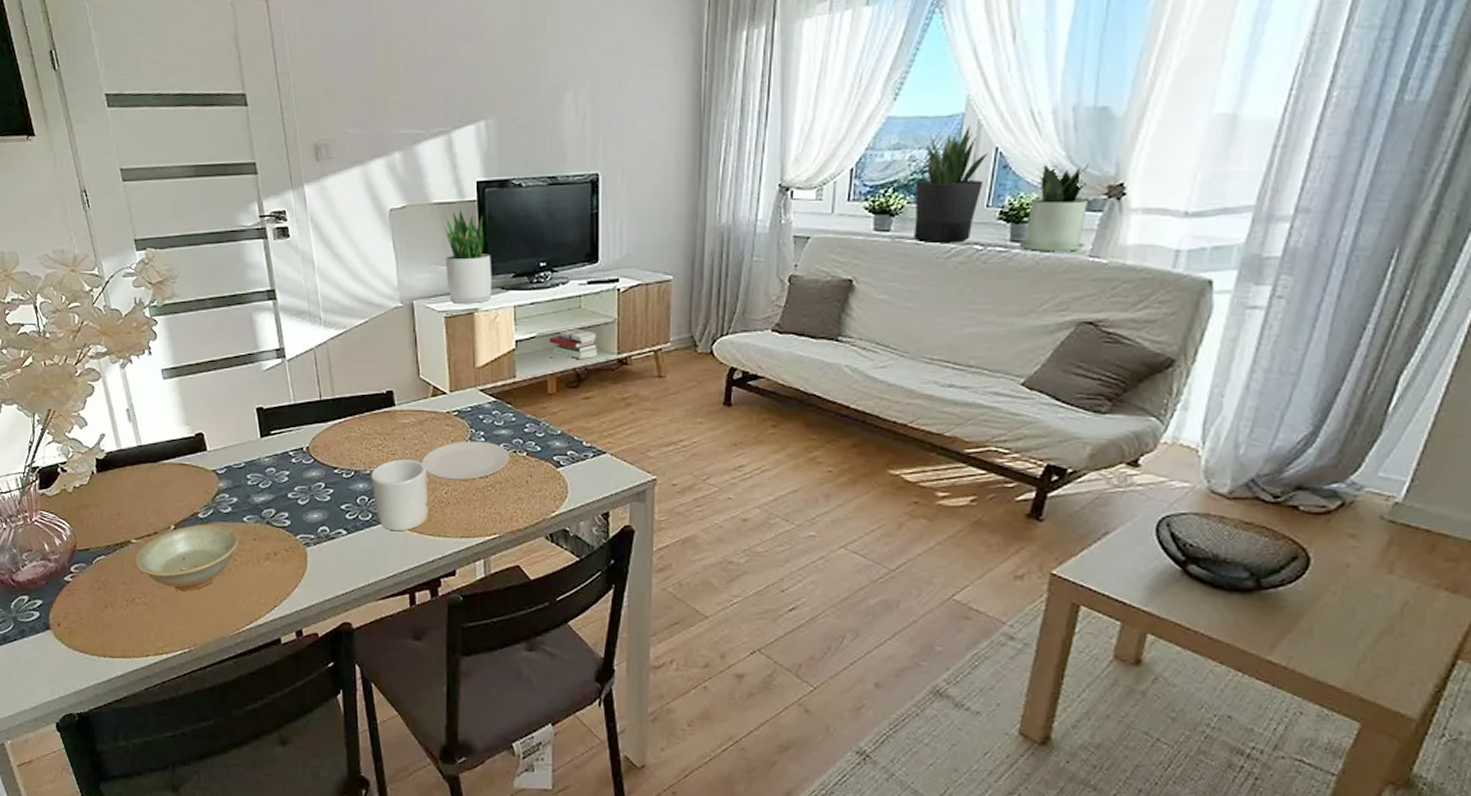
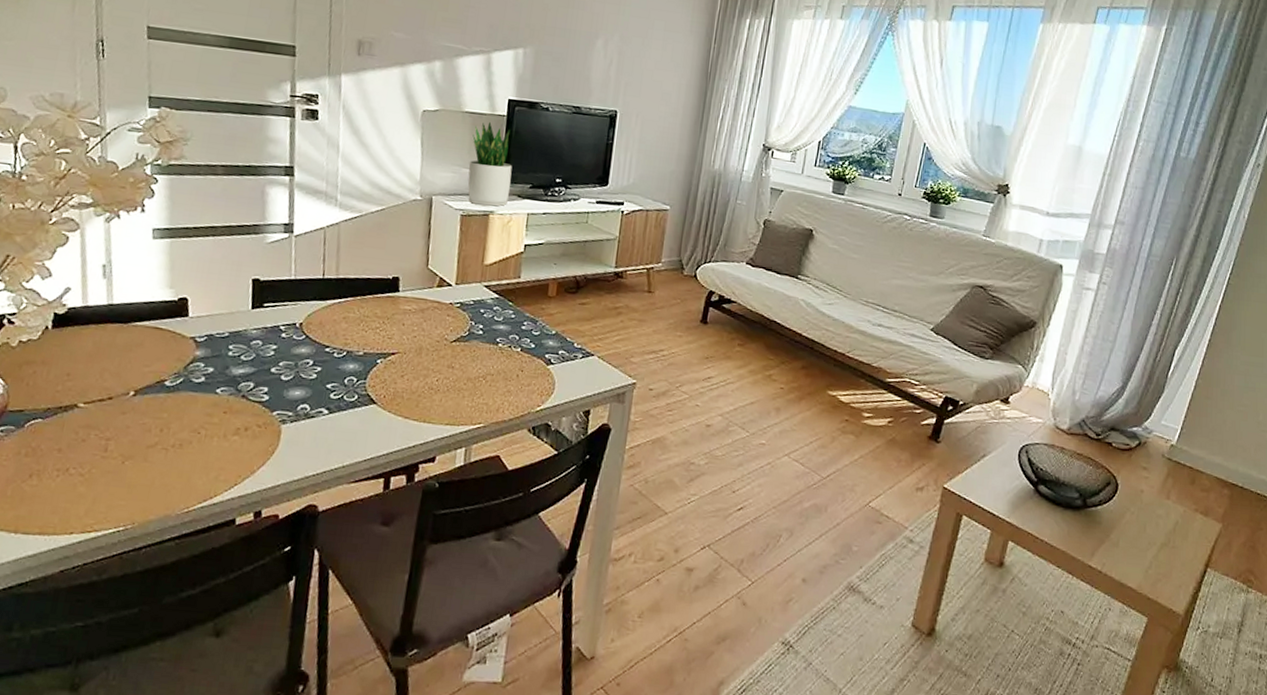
dish: present [134,524,240,592] -> none [77,392,209,464]
mug: present [371,459,429,532] -> none [362,343,422,415]
plate: present [422,440,510,480] -> none [417,332,505,370]
books: present [549,329,597,360] -> none [555,241,599,269]
planter: present [914,126,989,243] -> none [861,123,919,212]
planter: present [1019,163,1090,253] -> none [935,162,987,231]

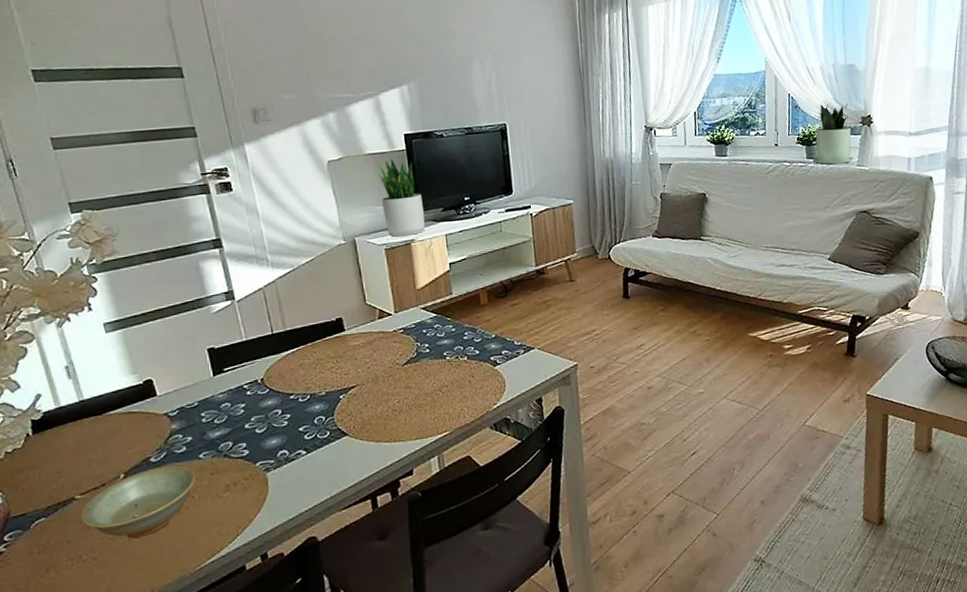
dish: none [77,392,209,464] -> present [80,465,197,539]
planter: none [935,162,987,231] -> present [812,102,854,165]

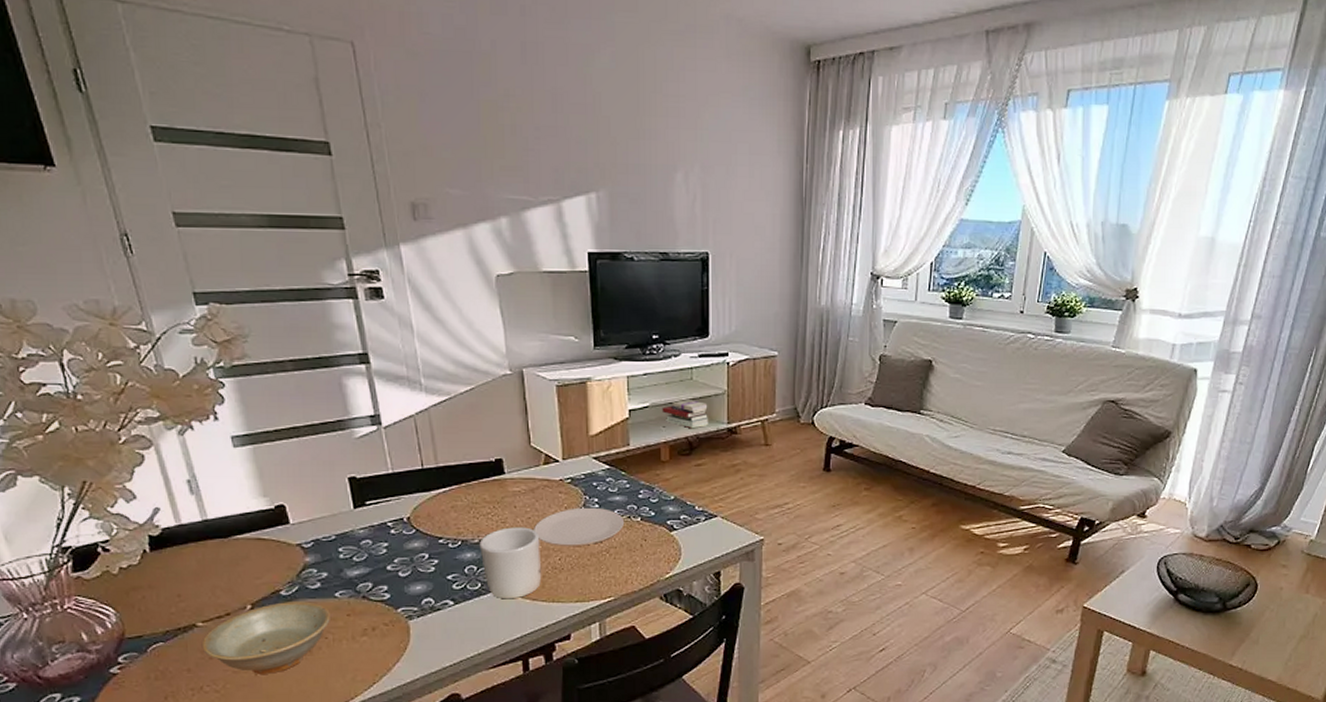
mug: none [326,376,384,444] -> present [479,527,542,599]
plate: none [373,352,454,391] -> present [534,507,625,546]
planter: present [379,158,425,237] -> none [555,279,605,374]
books: none [477,249,519,274] -> present [662,400,708,429]
planter: present [812,102,854,165] -> none [1061,269,1113,343]

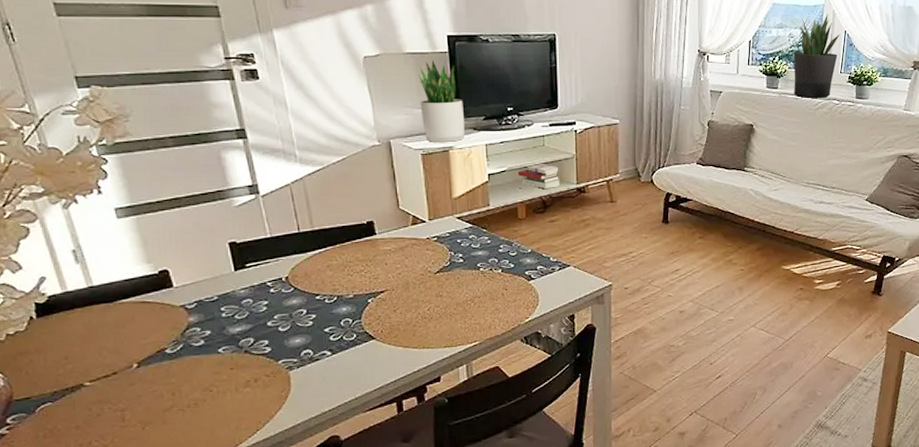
dish: present [201,601,332,675] -> none [89,358,216,429]
mug: present [479,527,542,599] -> none [354,282,413,348]
plate: present [534,507,625,546] -> none [404,262,487,298]
planter: none [555,279,605,374] -> present [418,59,465,143]
planter: none [981,232,1039,331] -> present [793,14,841,98]

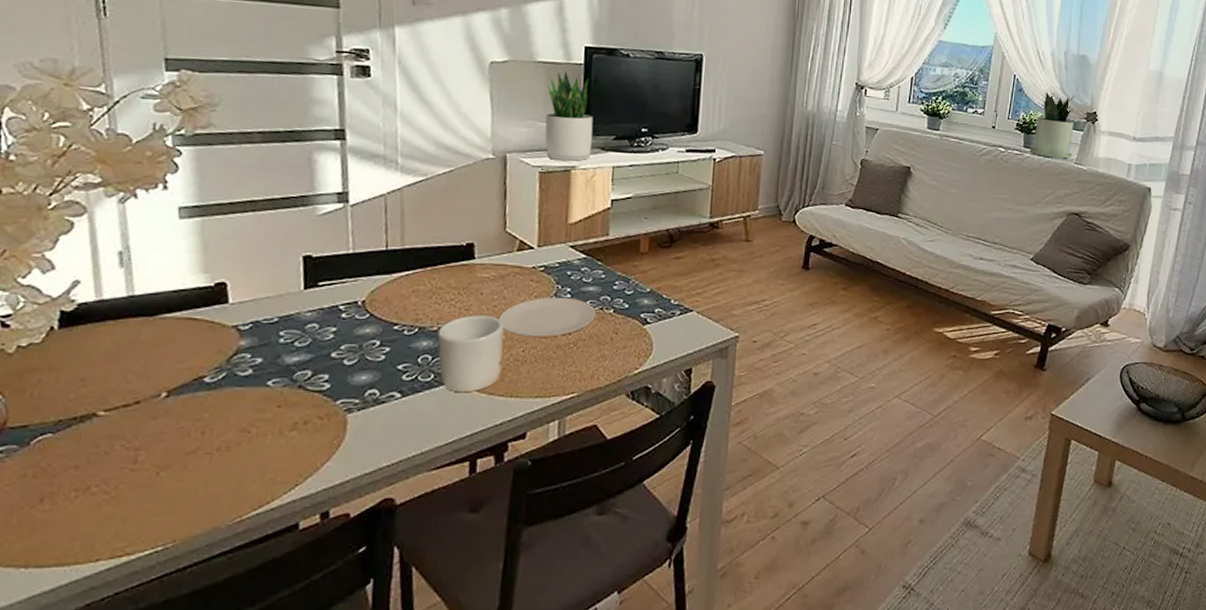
mug: none [354,282,413,348] -> present [437,315,505,393]
plate: none [404,262,487,298] -> present [499,297,597,337]
books: present [517,164,559,190] -> none [644,192,692,222]
planter: present [793,14,841,98] -> none [957,56,1010,144]
planter: none [861,45,902,107] -> present [1029,92,1075,159]

